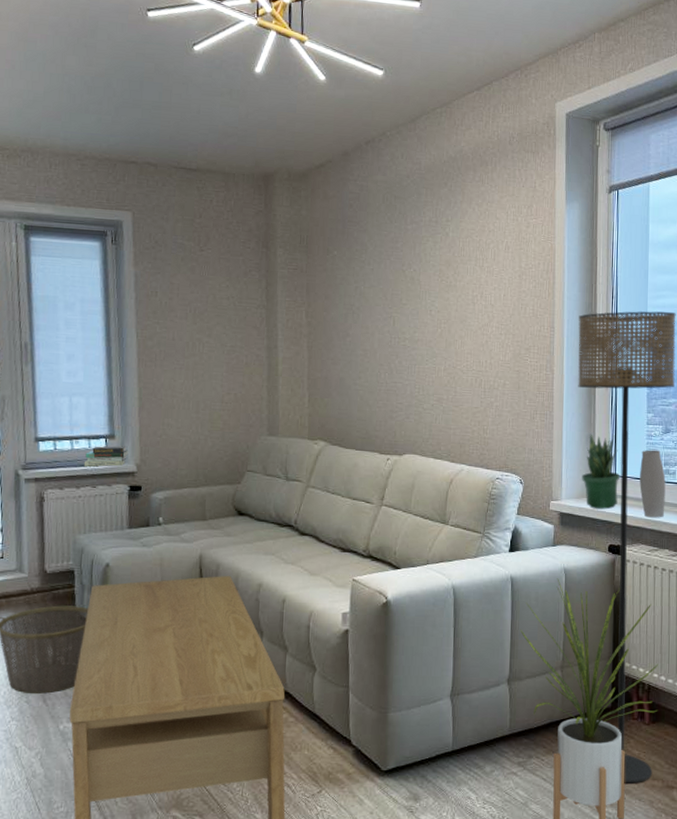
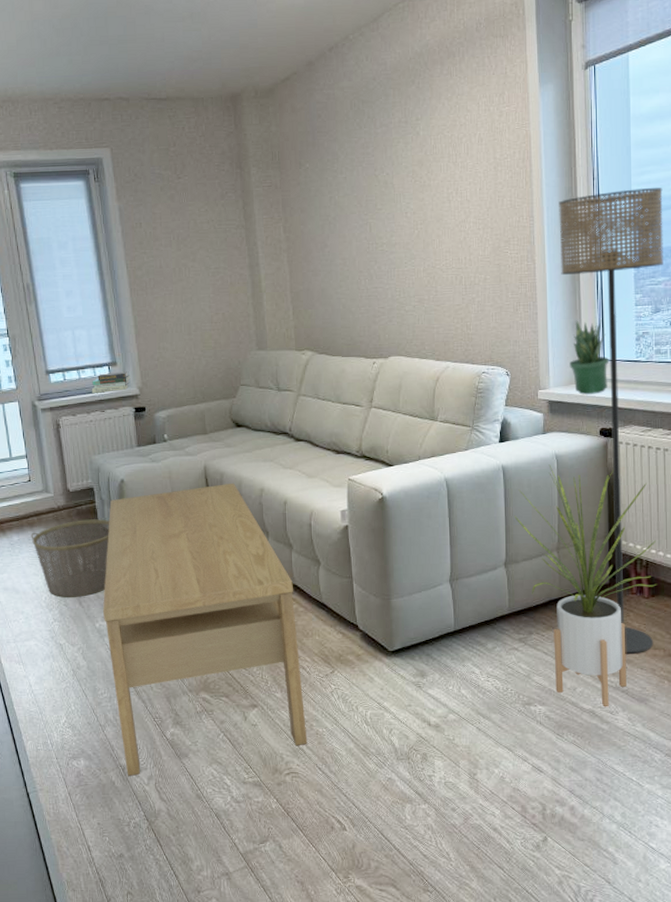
vase: present [640,449,666,518] -> none [630,330,657,399]

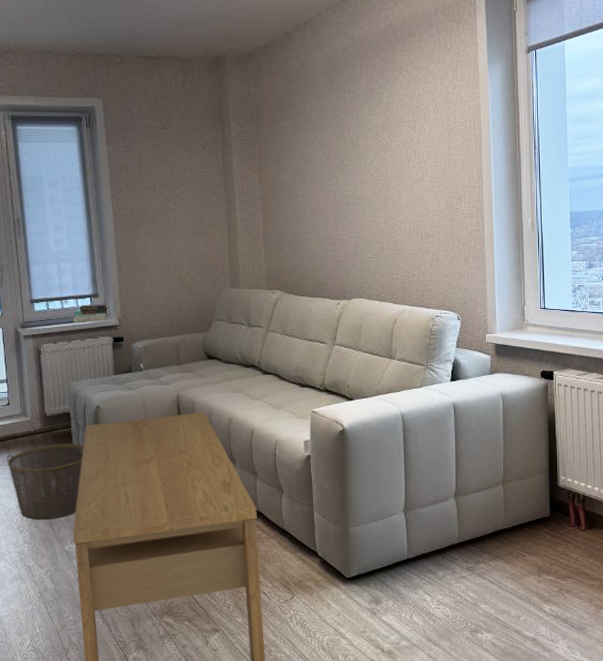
house plant: present [514,464,657,706] -> none [464,403,593,634]
floor lamp: present [559,188,663,654] -> none [505,158,596,584]
planter: present [569,319,608,396] -> none [514,272,548,341]

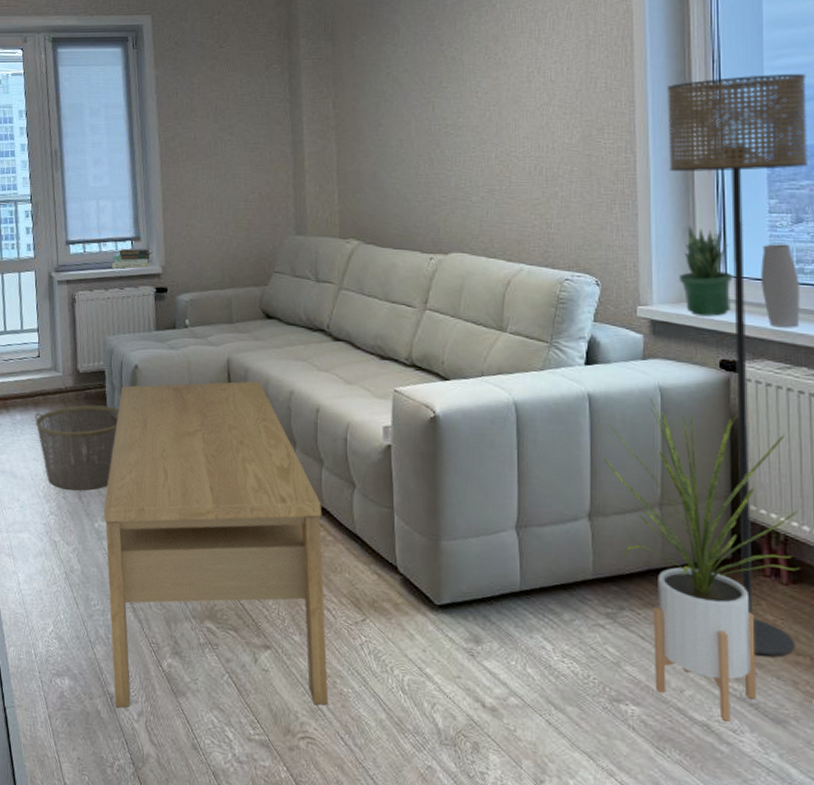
house plant: none [464,403,593,634] -> present [603,398,800,722]
floor lamp: none [505,158,596,584] -> present [667,74,808,657]
planter: none [514,272,548,341] -> present [679,225,732,318]
vase: none [567,284,592,345] -> present [761,244,800,328]

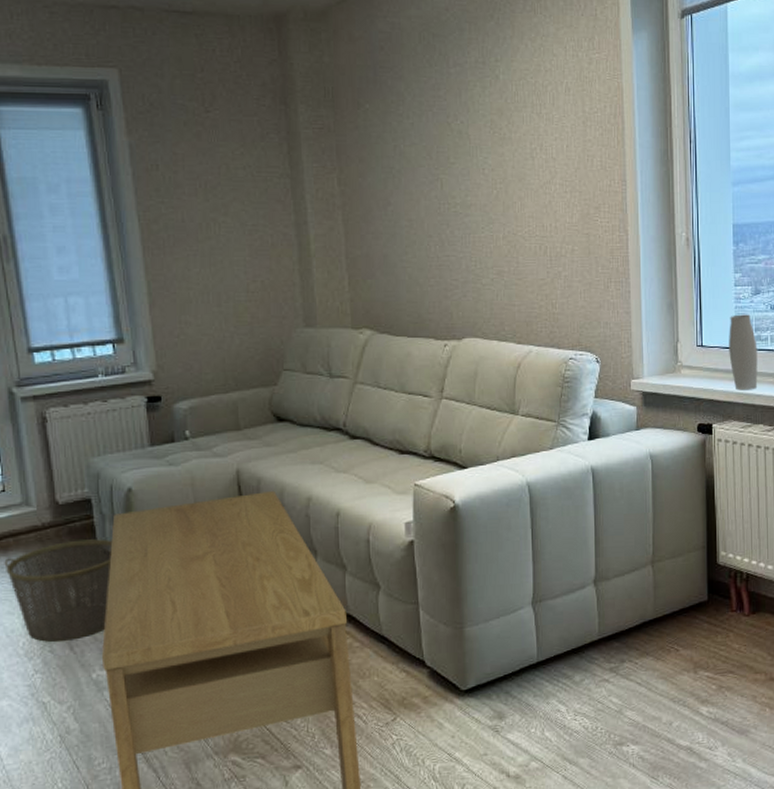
books: present [111,247,154,269] -> none [89,351,142,378]
house plant: present [603,398,800,722] -> none [605,465,758,742]
floor lamp: present [667,74,808,657] -> none [653,155,764,680]
planter: present [679,225,732,318] -> none [665,300,706,387]

